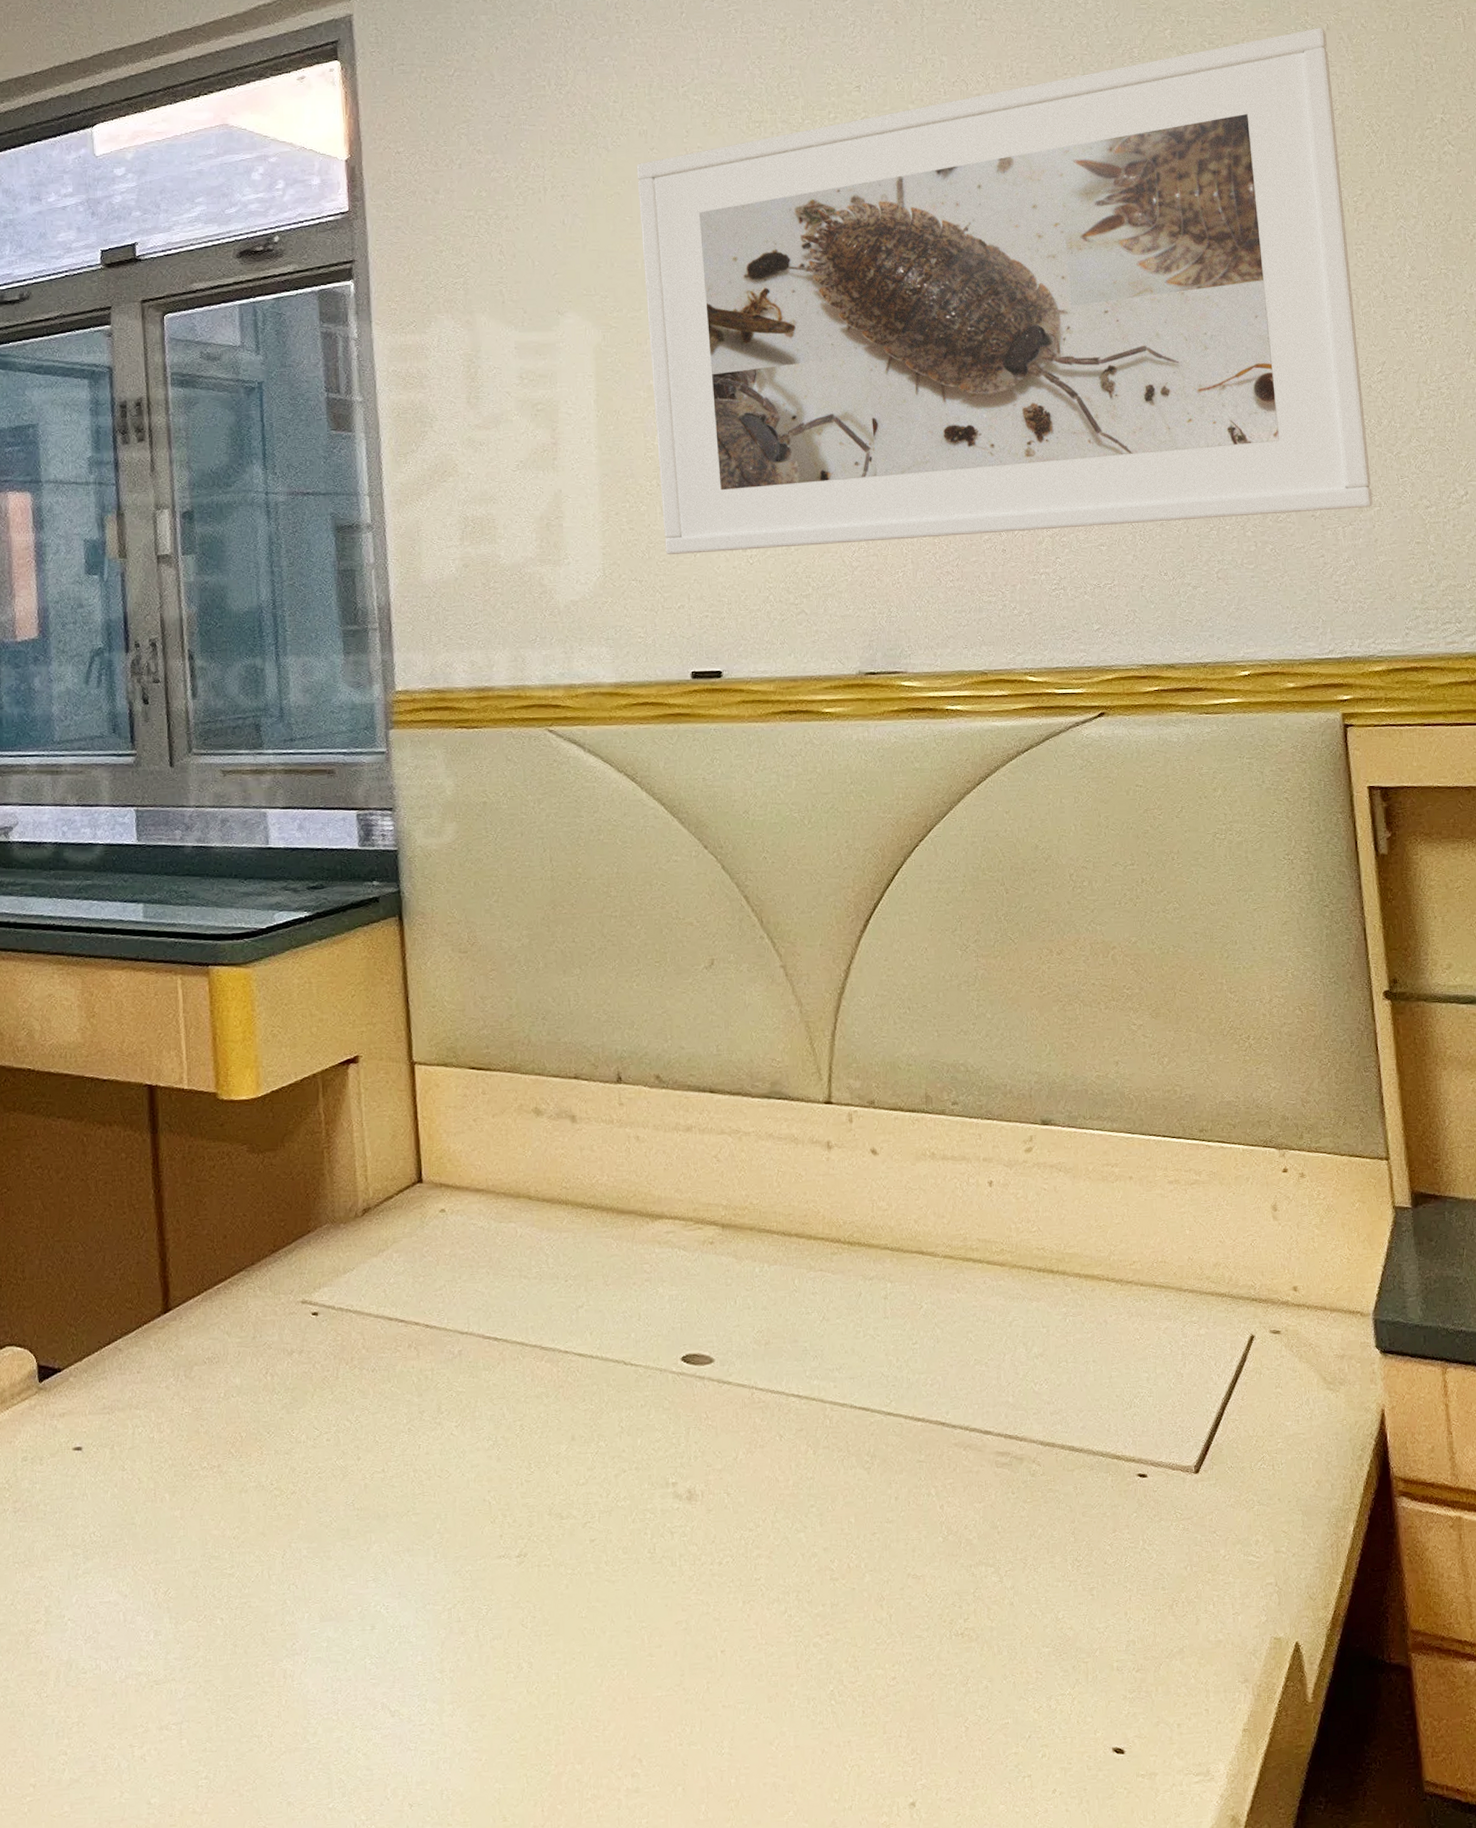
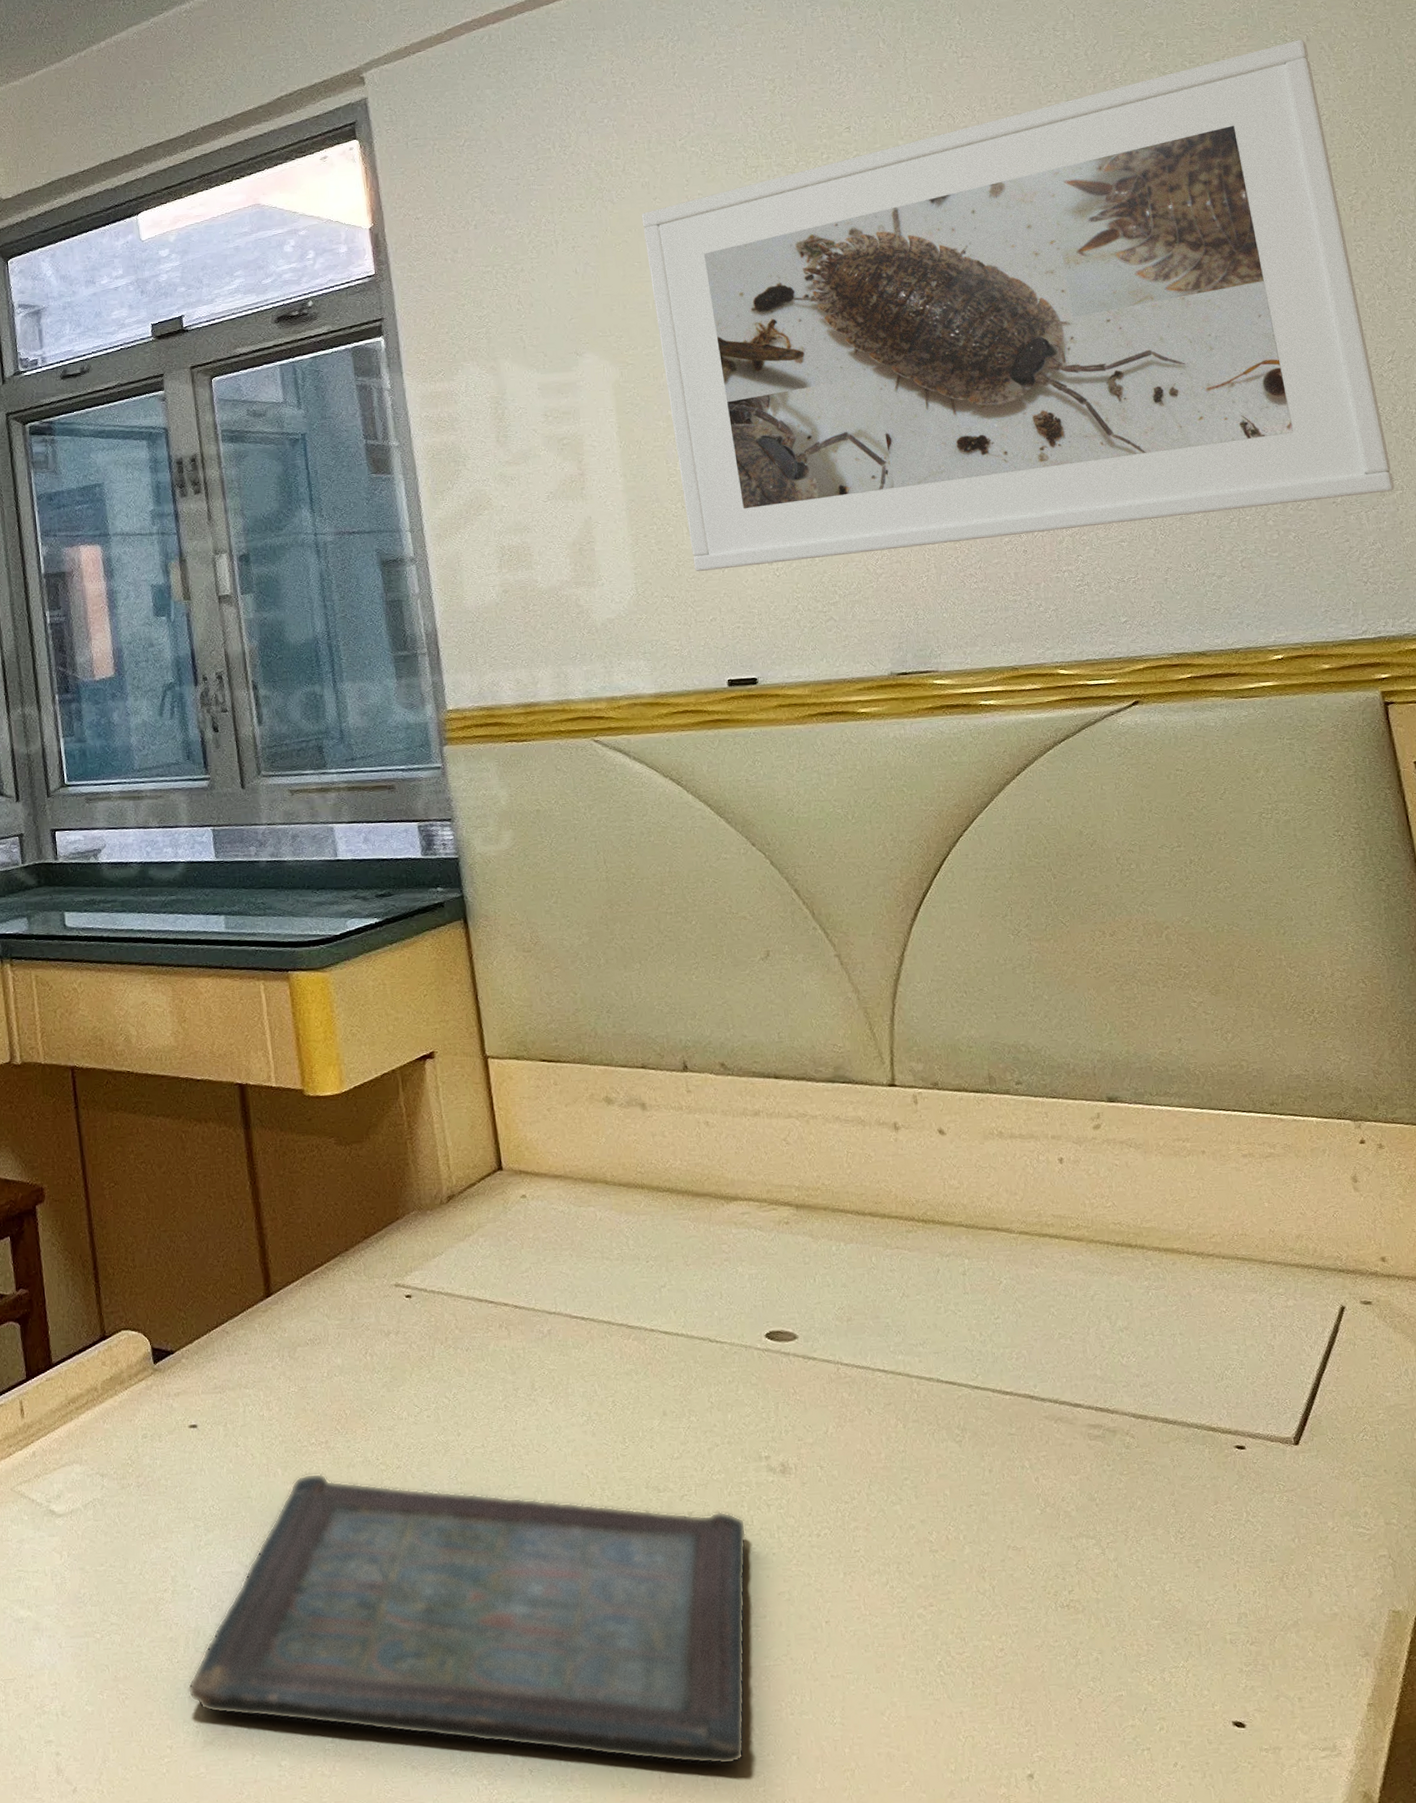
serving tray: none [55,1498,648,1798] -> present [187,1473,747,1765]

